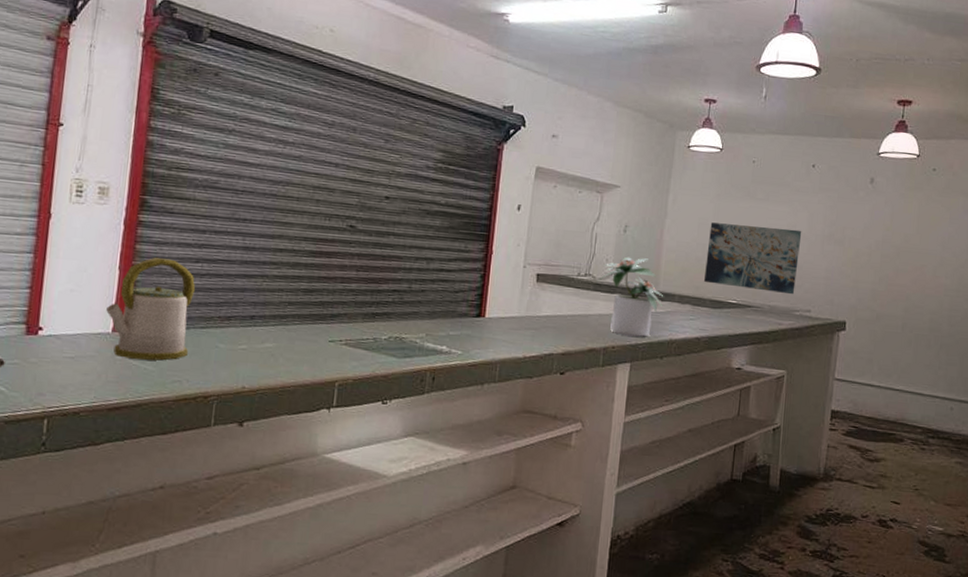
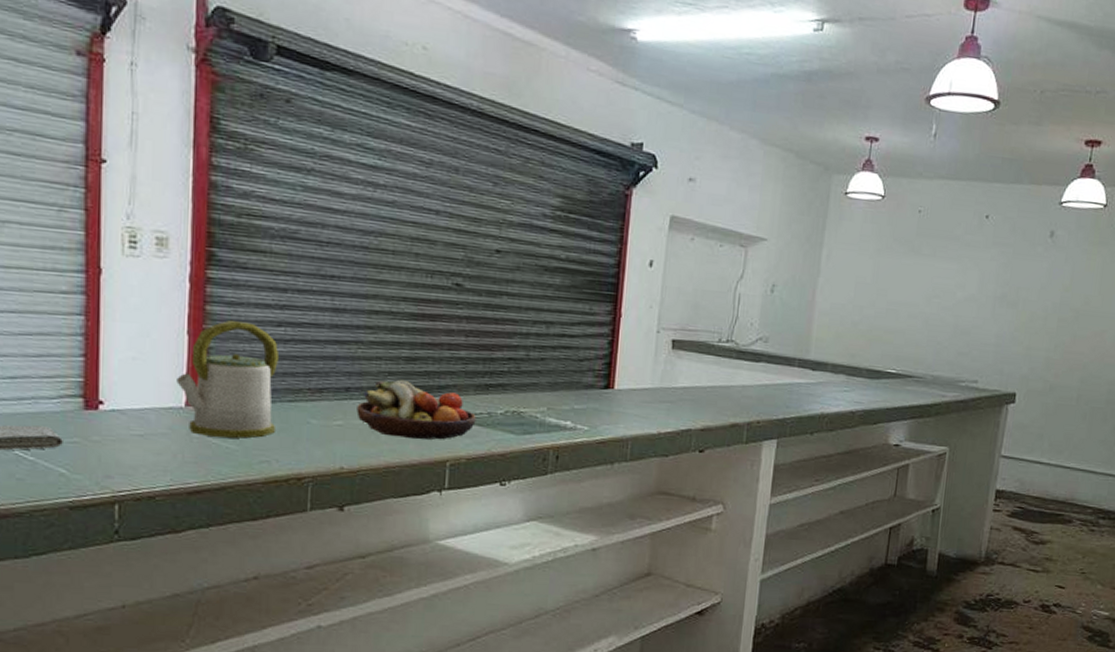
fruit bowl: none [259,308,363,363] -> present [356,379,476,440]
potted plant: present [598,257,663,337] -> none [741,320,814,411]
wall art: present [703,222,802,295] -> none [859,281,971,364]

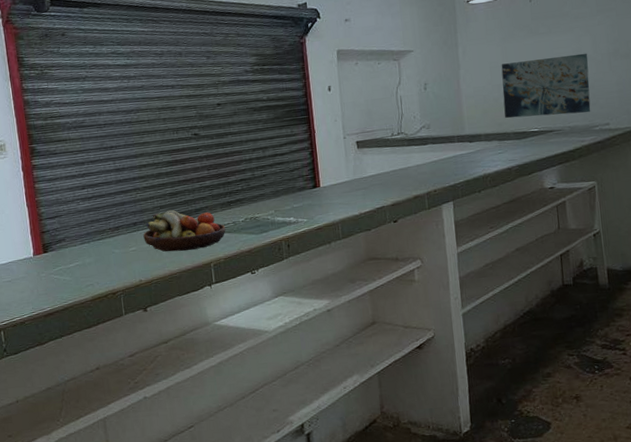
kettle: present [177,320,280,438] -> none [25,190,93,274]
wall art: none [859,281,971,364] -> present [501,53,591,119]

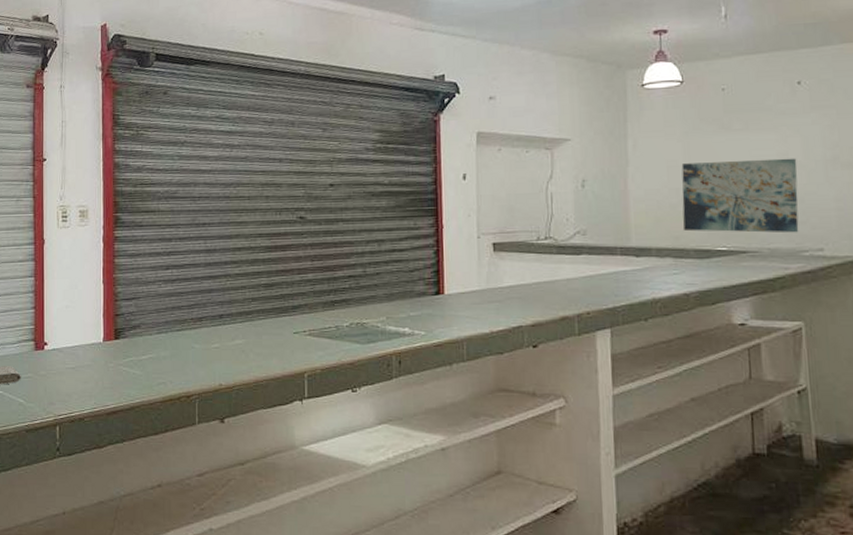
fruit bowl: present [143,209,226,252] -> none [229,303,326,354]

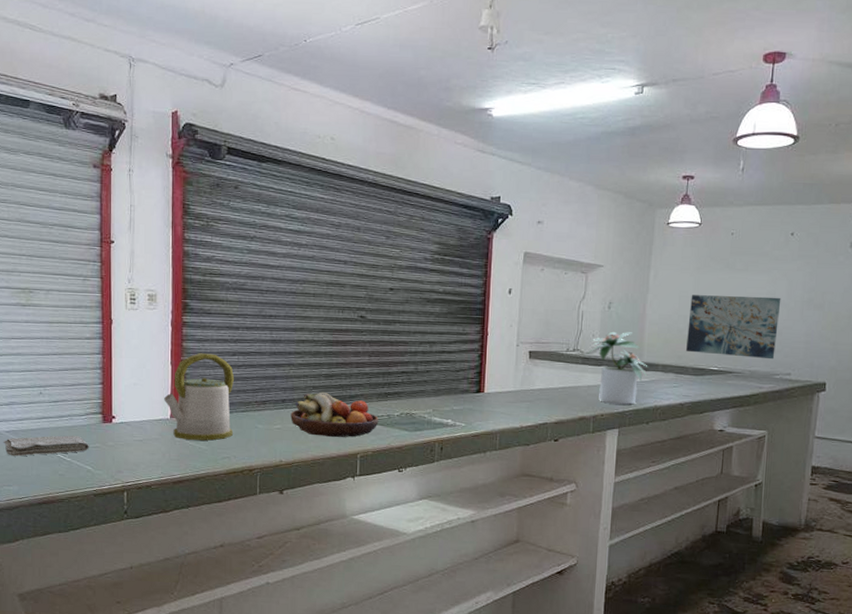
kettle: none [96,269,169,365] -> present [164,353,235,441]
fruit bowl: none [229,303,326,354] -> present [290,391,379,437]
potted plant: none [560,212,638,299] -> present [586,331,647,405]

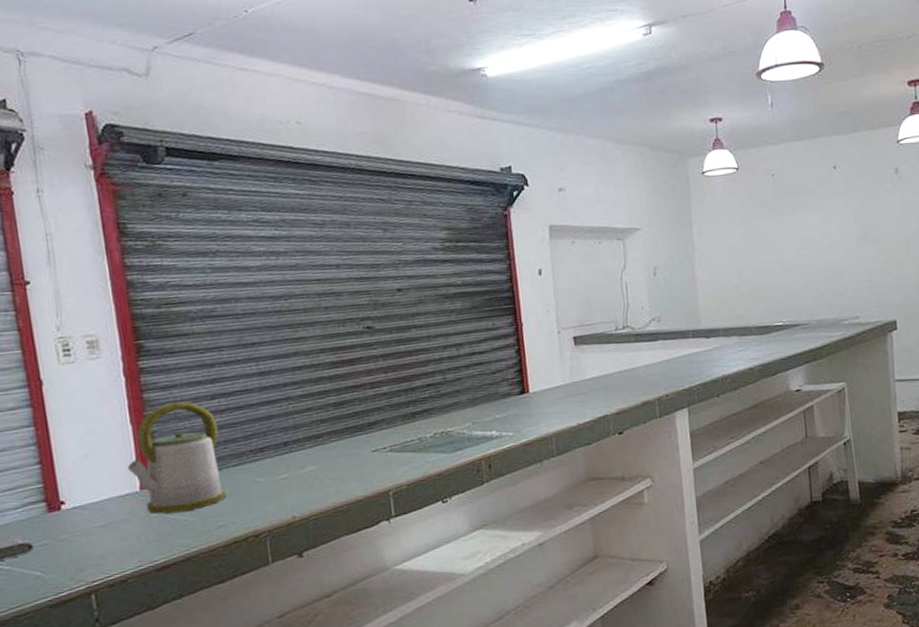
fruit bowl: present [290,391,379,437] -> none [297,424,409,479]
potted plant: present [586,331,647,405] -> none [637,298,708,382]
wall art: present [685,295,781,360] -> none [741,236,840,310]

